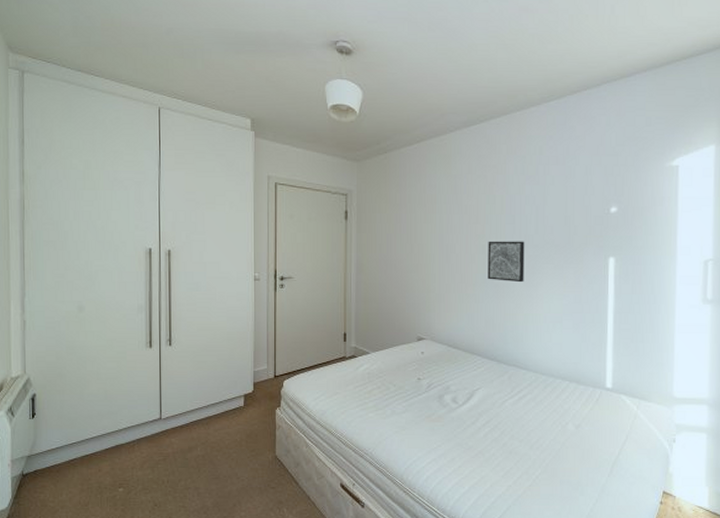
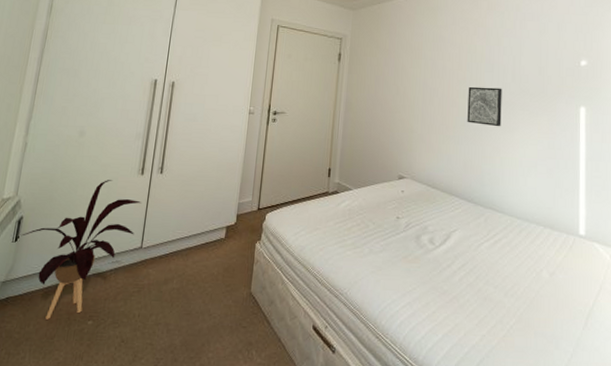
house plant: none [37,354,155,489] -> present [21,180,142,319]

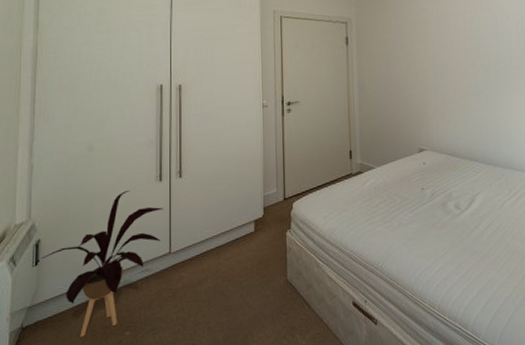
wall art: present [467,86,502,127] -> none [476,53,511,91]

